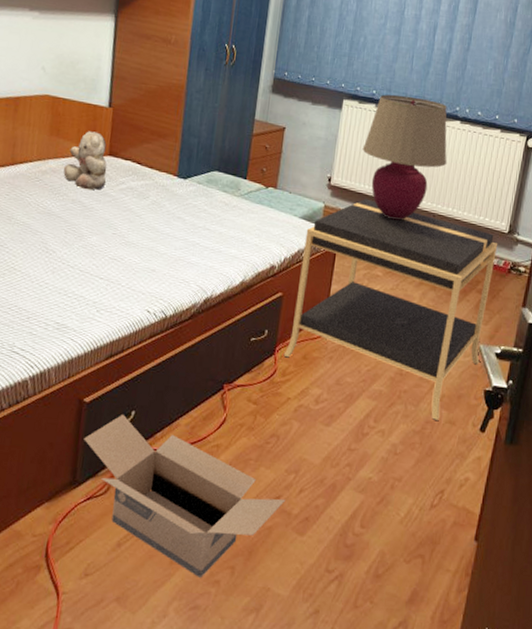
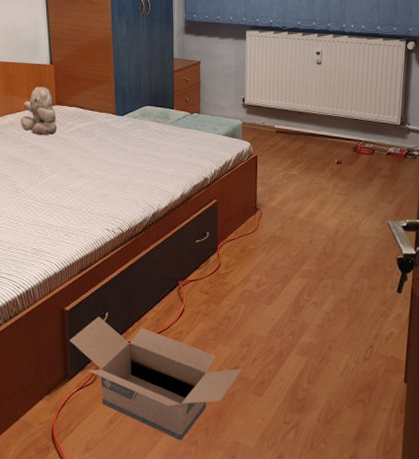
nightstand: present [283,198,498,420] -> none [224,112,393,288]
table lamp: present [362,94,447,220] -> none [267,20,341,126]

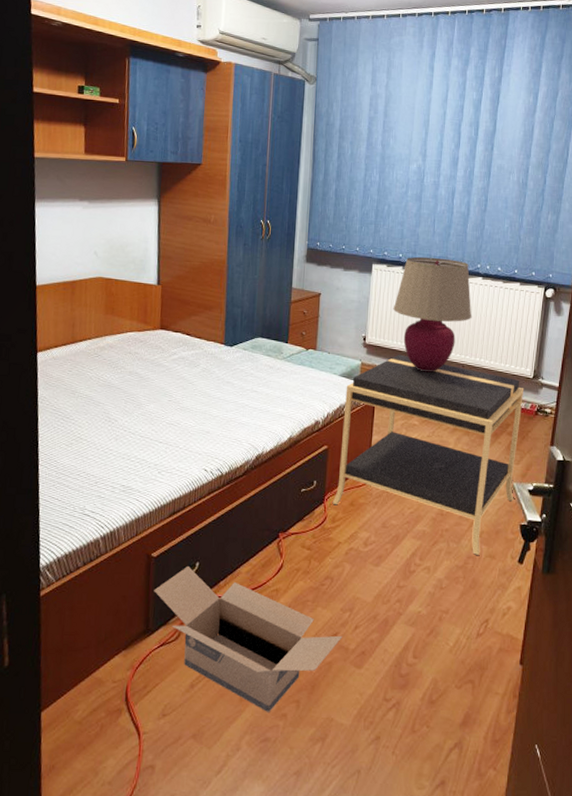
teddy bear: present [21,87,58,136] -> none [120,308,160,362]
nightstand: none [224,112,393,288] -> present [332,354,524,555]
table lamp: none [267,20,341,126] -> present [393,256,472,372]

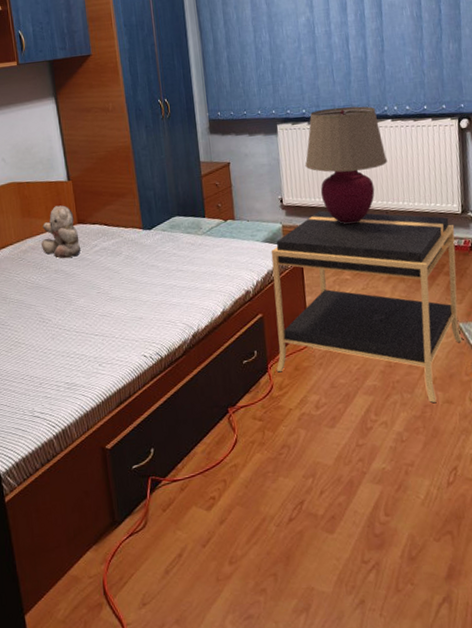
teddy bear: none [120,308,160,362] -> present [41,205,81,259]
cardboard box: present [154,565,343,712] -> none [114,453,310,589]

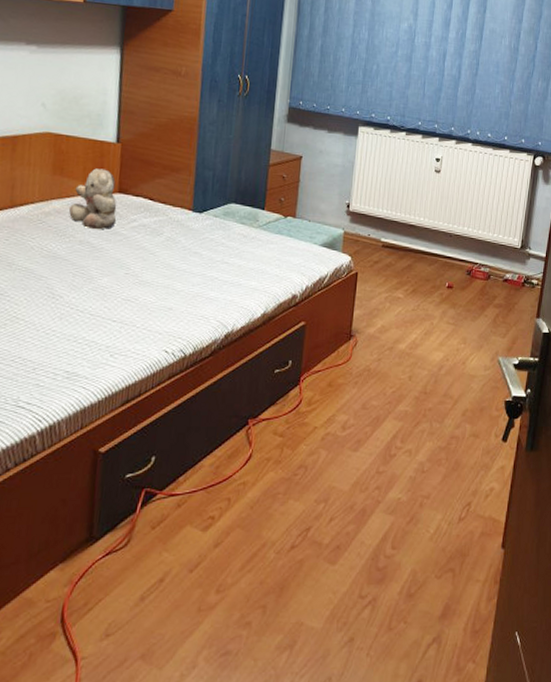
nightstand: present [271,210,463,403] -> none [308,223,512,435]
table lamp: present [305,106,388,225] -> none [379,120,461,242]

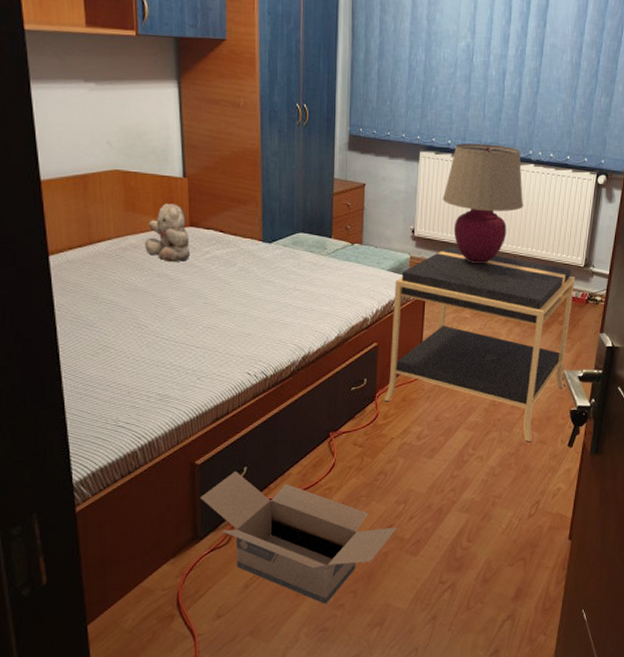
cardboard box: none [100,460,316,622] -> present [200,470,398,604]
nightstand: none [308,223,512,435] -> present [383,246,576,442]
table lamp: none [379,120,461,242] -> present [442,143,524,264]

